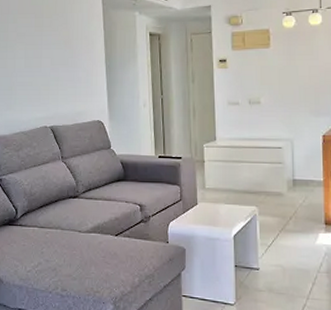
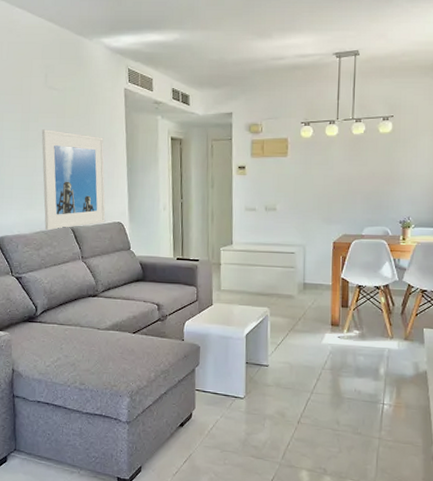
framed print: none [20,30,85,131] -> present [41,129,106,231]

